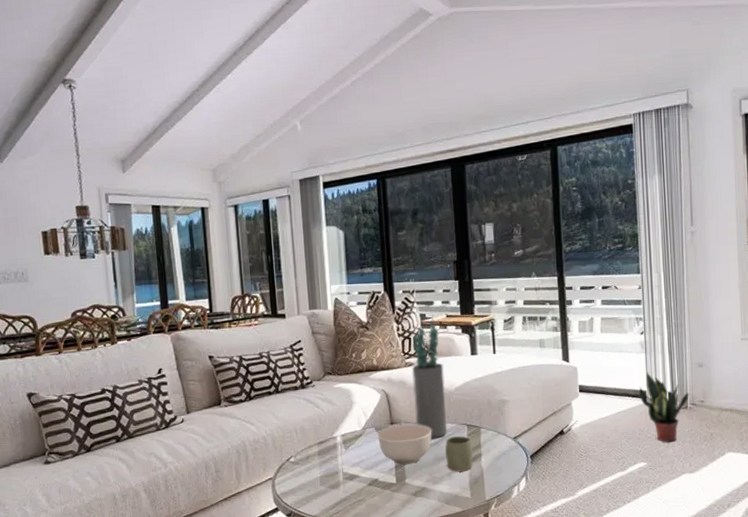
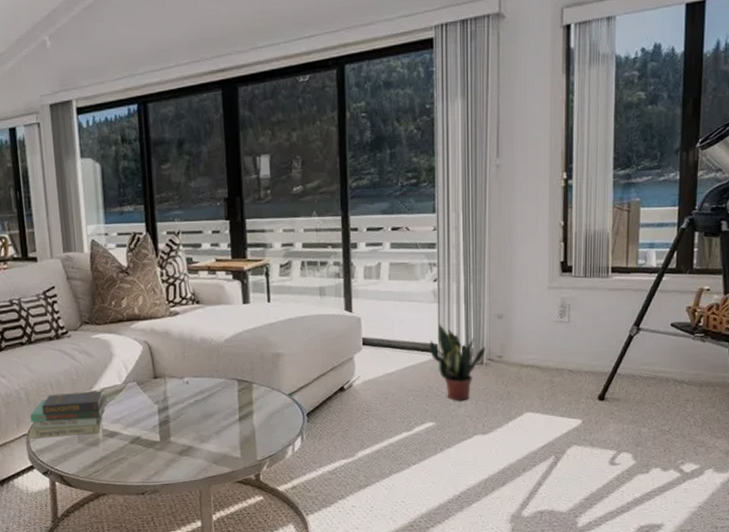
books: none [274,437,348,483] -> present [28,391,108,439]
bowl: present [378,424,432,465] -> none [140,378,199,422]
vase: present [411,315,448,439] -> none [176,259,216,395]
mug: present [445,436,473,472] -> none [213,392,244,430]

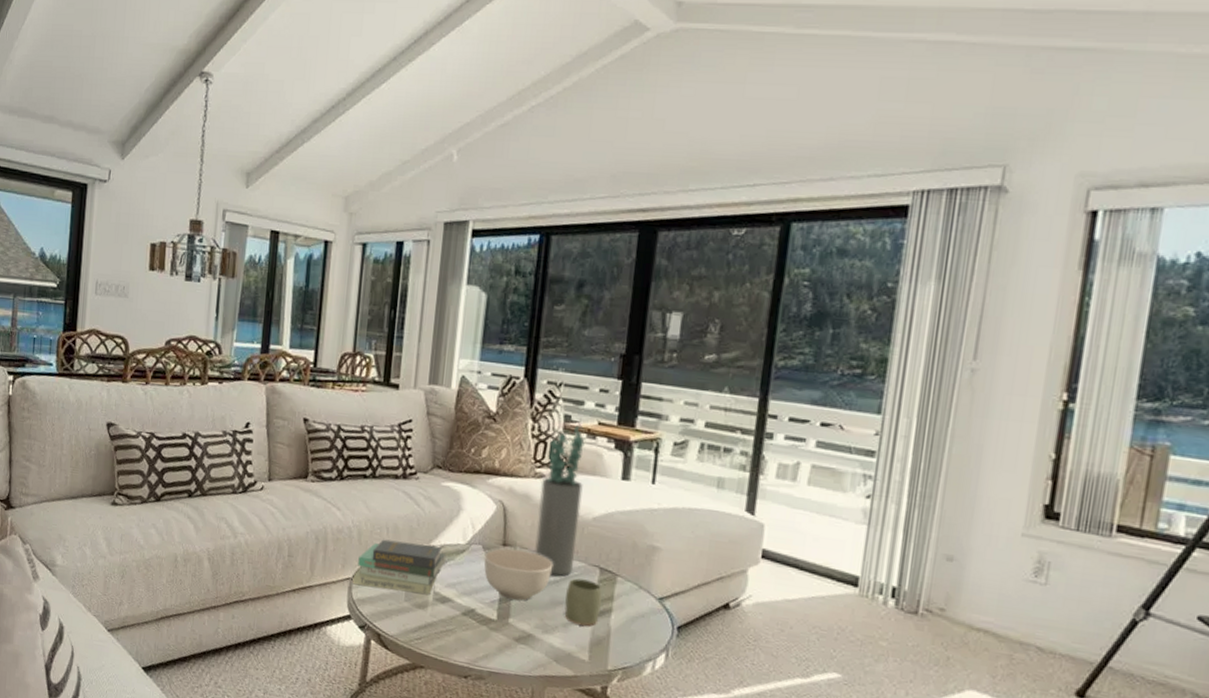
bowl: none [140,378,199,422] -> present [484,548,554,601]
vase: none [176,259,216,395] -> present [534,418,585,577]
mug: none [213,392,244,430] -> present [564,578,603,626]
potted plant: present [429,323,487,401] -> none [847,550,926,657]

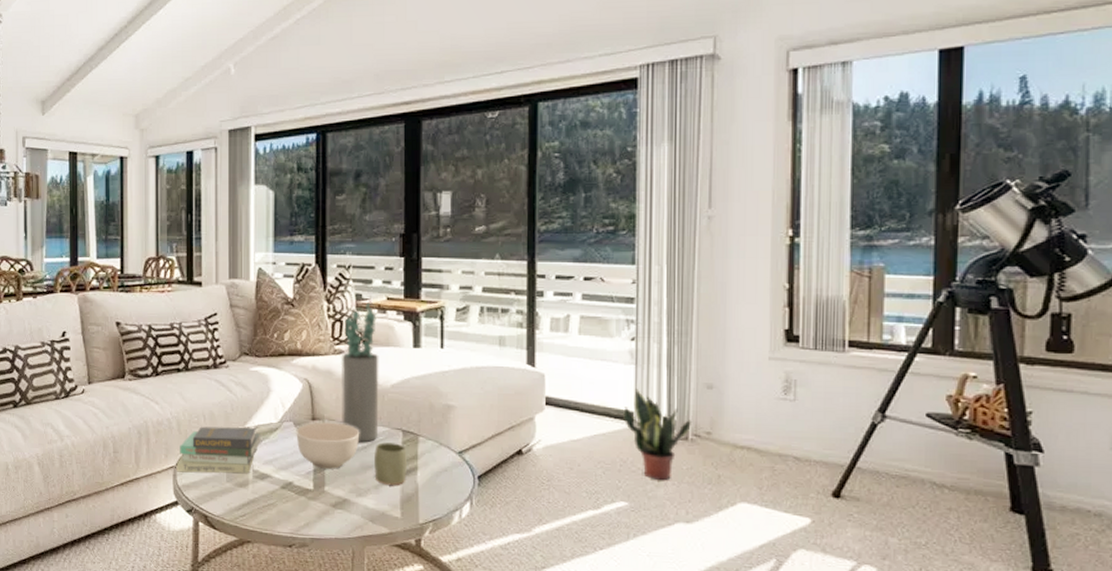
potted plant: none [847,550,926,657] -> present [623,388,693,481]

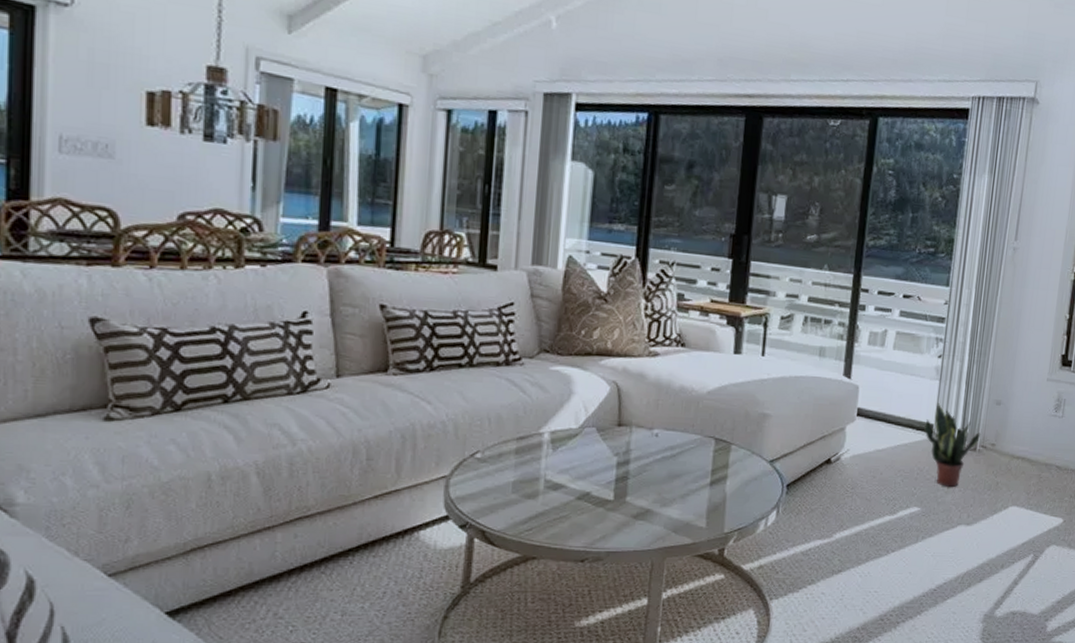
books: present [176,426,261,474] -> none [449,431,558,484]
bowl: present [296,422,360,469] -> none [598,428,670,478]
vase: present [340,296,379,443] -> none [651,297,698,451]
mug: present [374,442,408,485] -> none [682,451,718,494]

